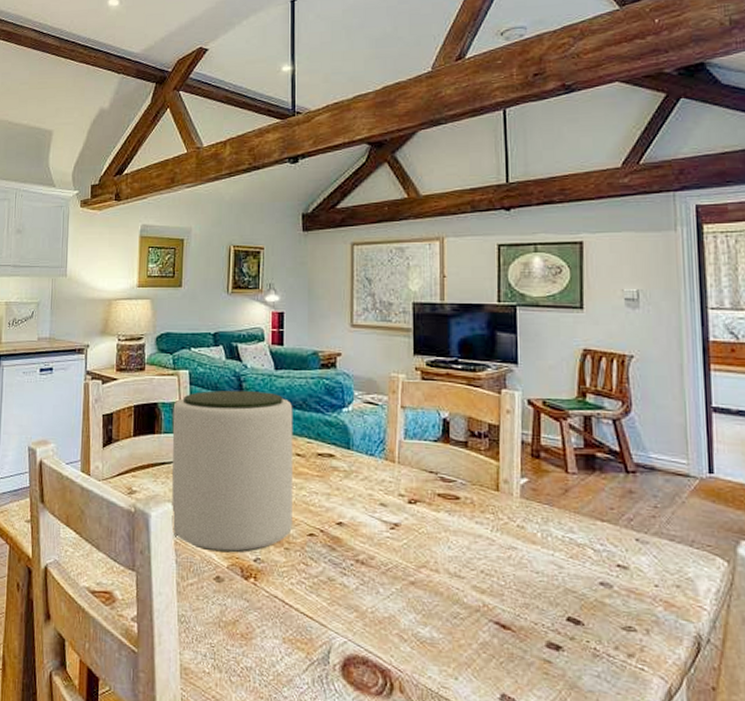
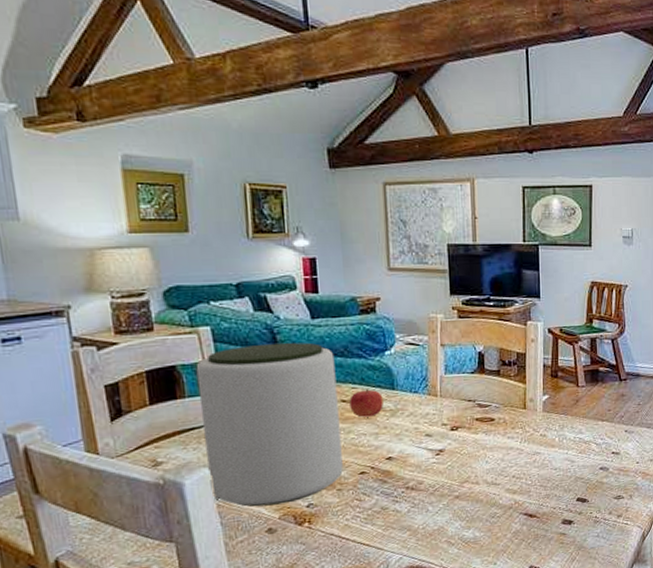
fruit: none [304,444,337,475] -> present [350,388,383,418]

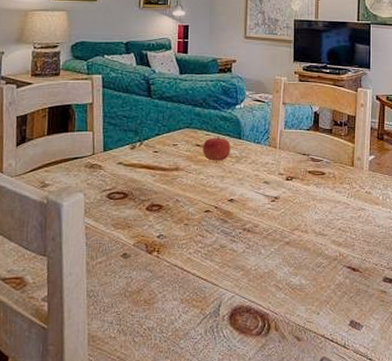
plant pot: present [196,342,343,507] -> none [82,93,195,232]

